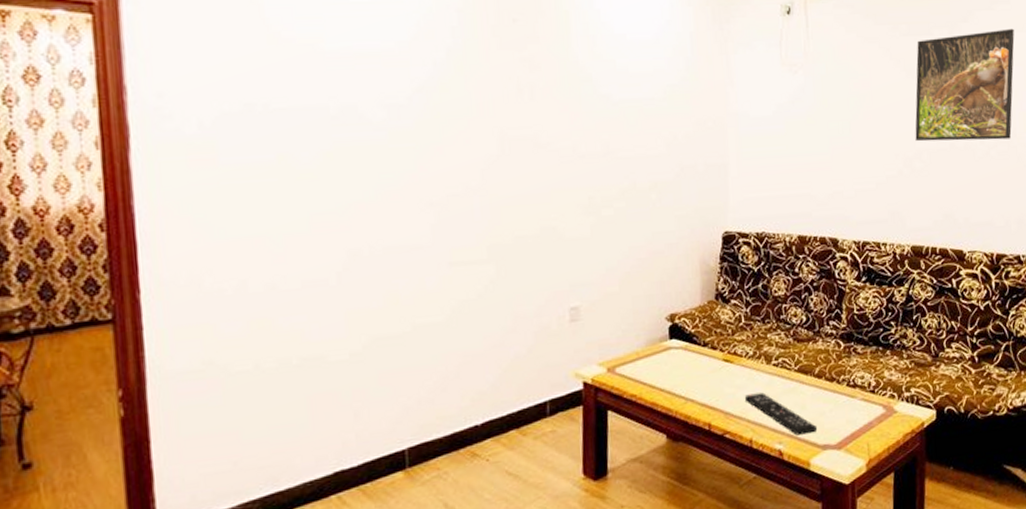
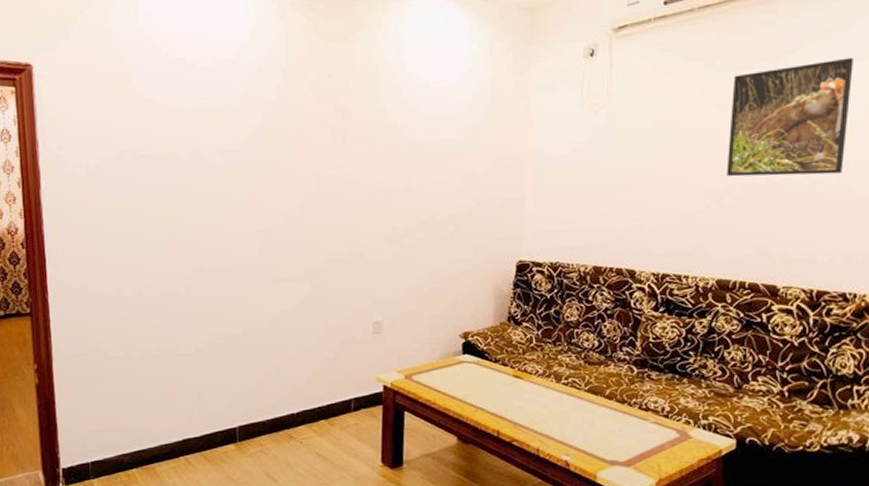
remote control: present [744,392,818,436] -> none [533,408,606,450]

